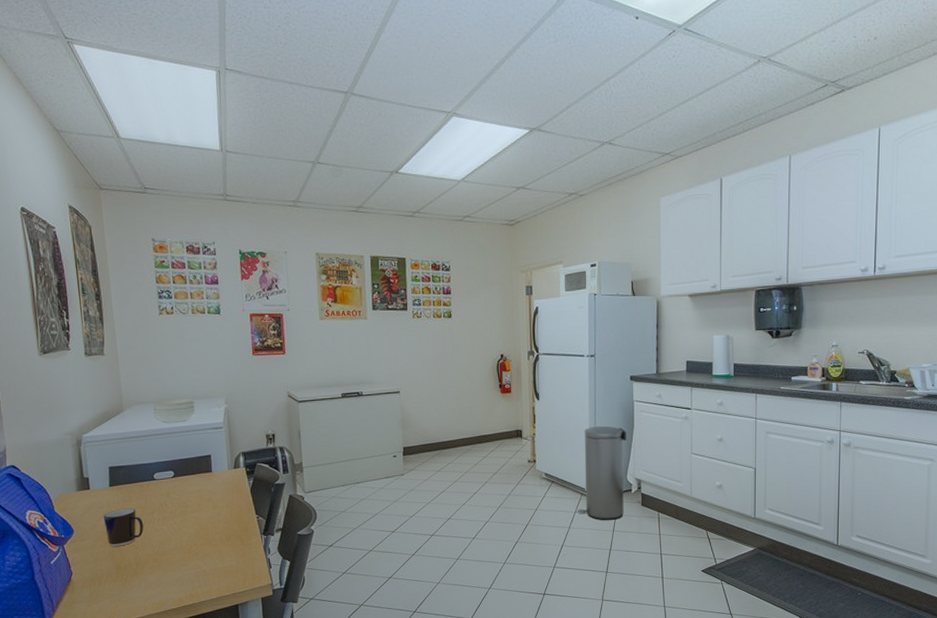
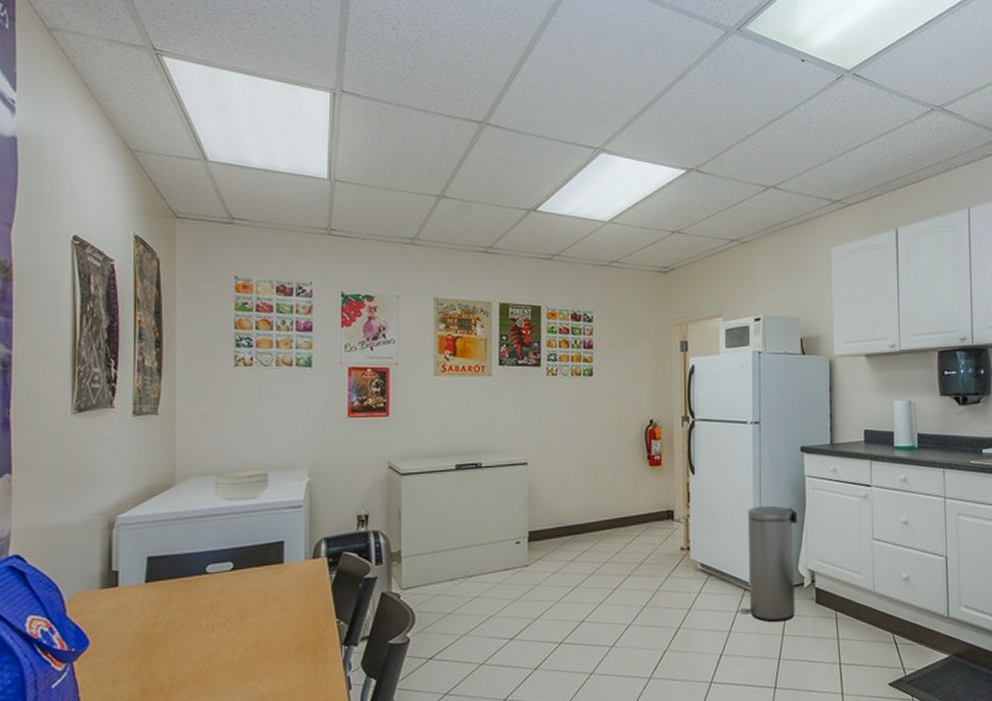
mug: present [103,508,144,547] -> none [131,611,186,663]

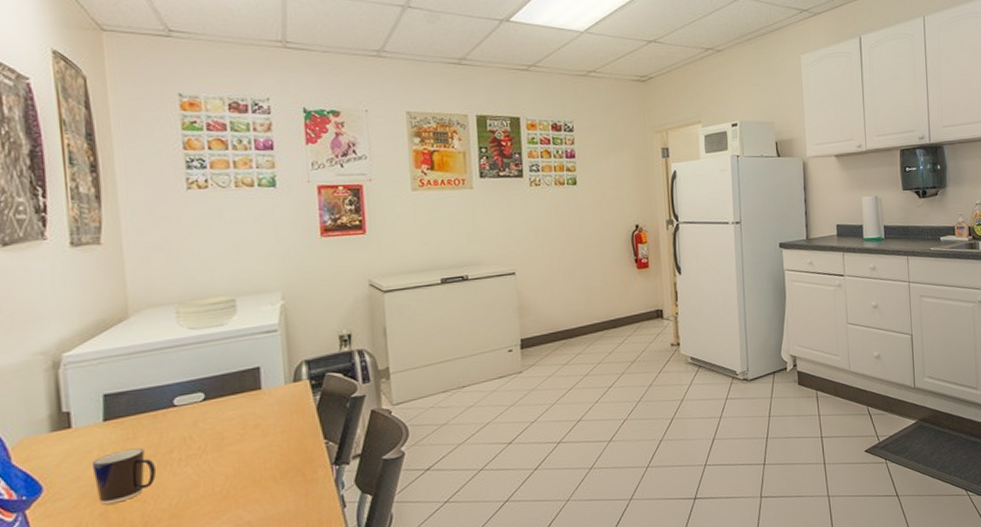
mug: none [131,611,186,663] -> present [91,447,157,505]
pedal bin: present [740,506,798,622] -> none [729,299,780,406]

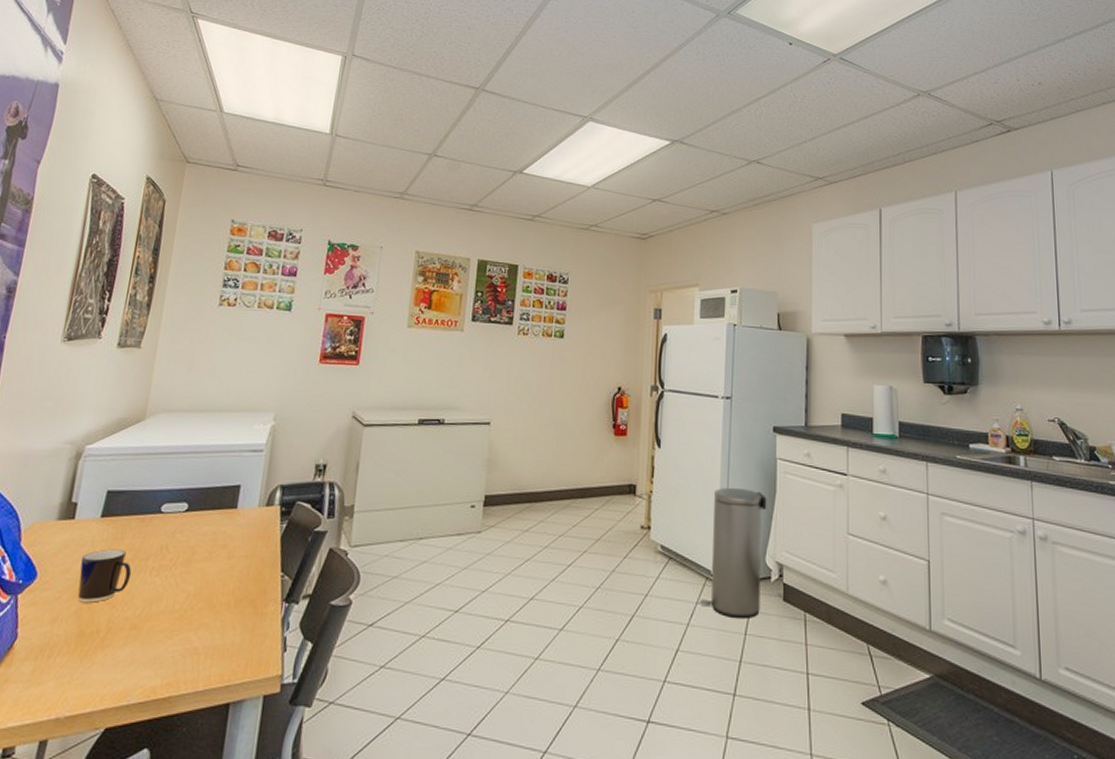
bowl: present [173,295,239,330] -> none [181,409,237,440]
pedal bin: none [729,299,780,406] -> present [700,488,767,618]

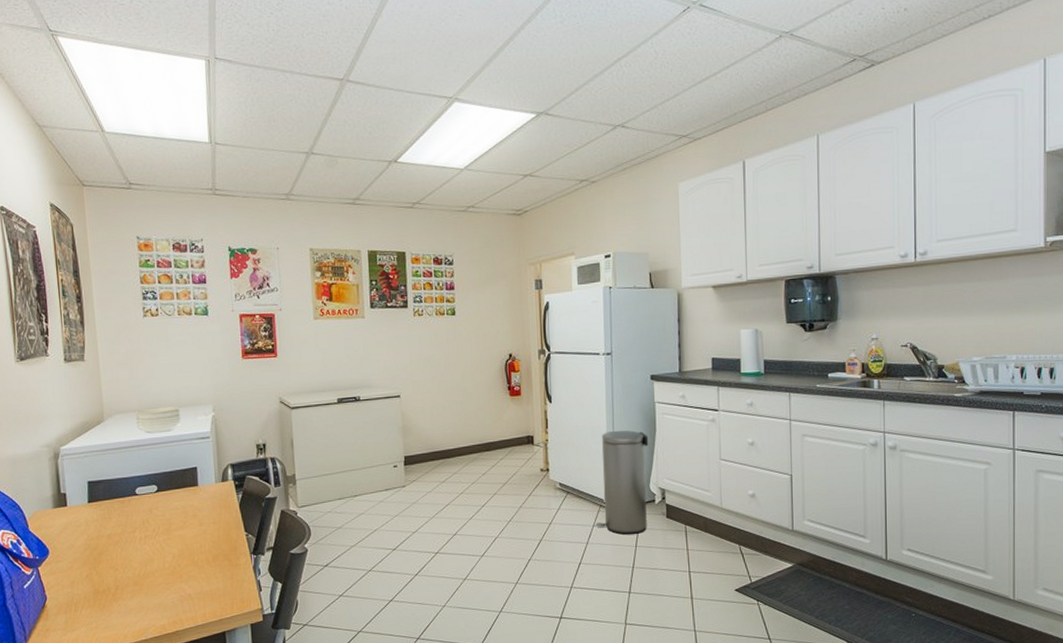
mug: present [77,549,132,603] -> none [80,526,125,569]
bowl: none [181,409,237,440] -> present [134,406,181,434]

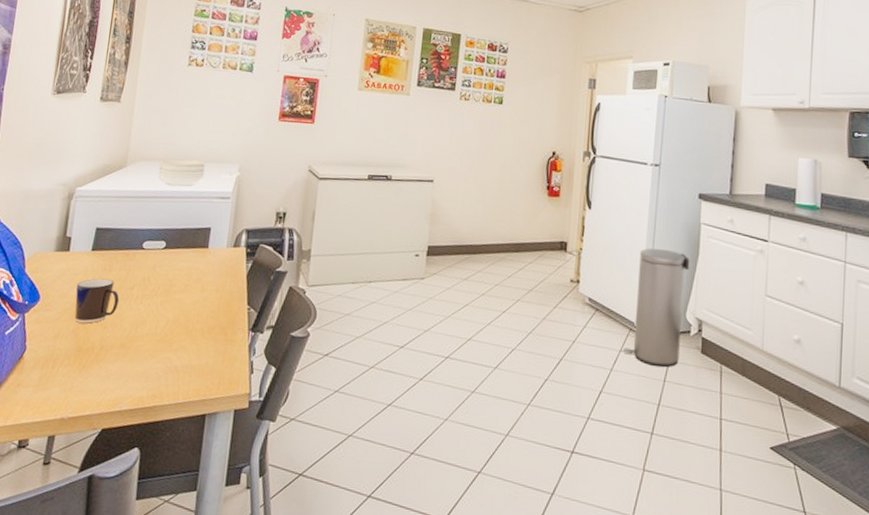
mug: none [80,526,125,569] -> present [74,278,120,324]

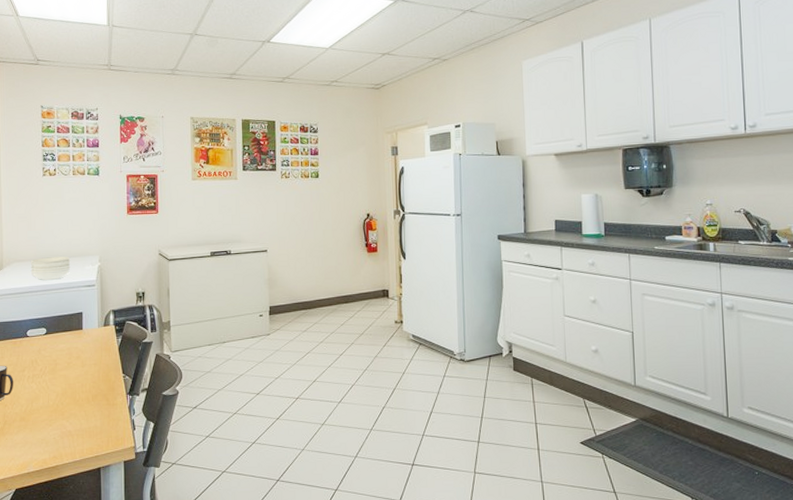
pedal bin: present [623,248,690,367] -> none [447,287,496,385]

